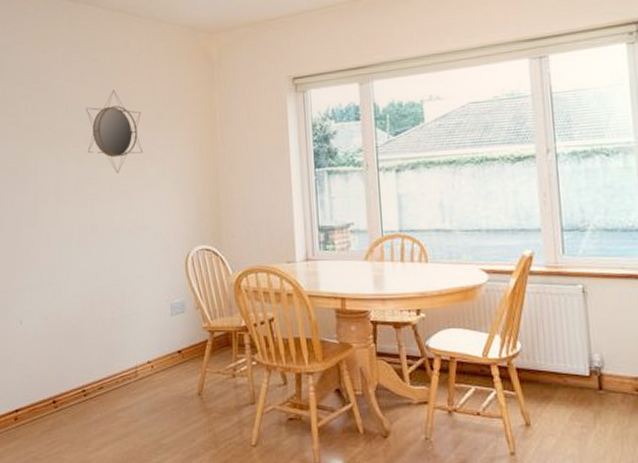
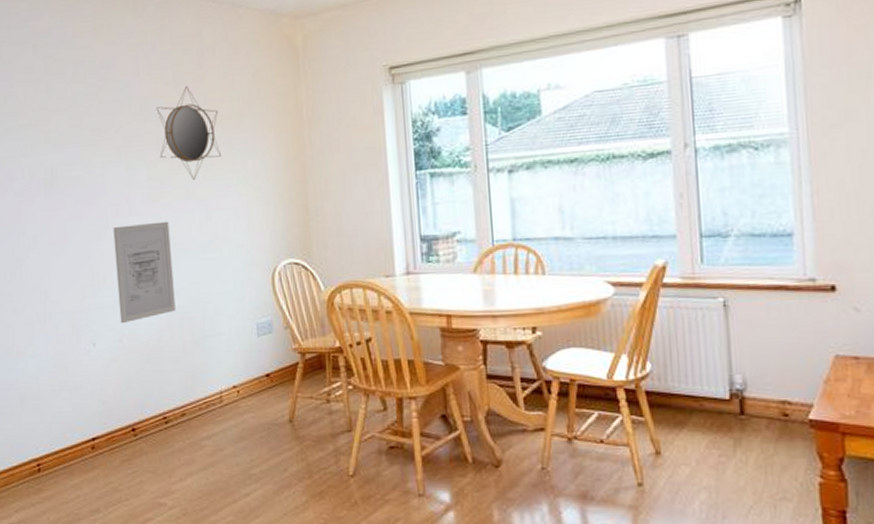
wall art: none [42,210,97,303] -> present [113,221,176,324]

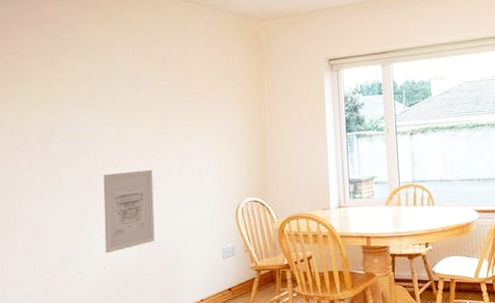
home mirror: present [156,86,222,180] -> none [146,66,200,137]

